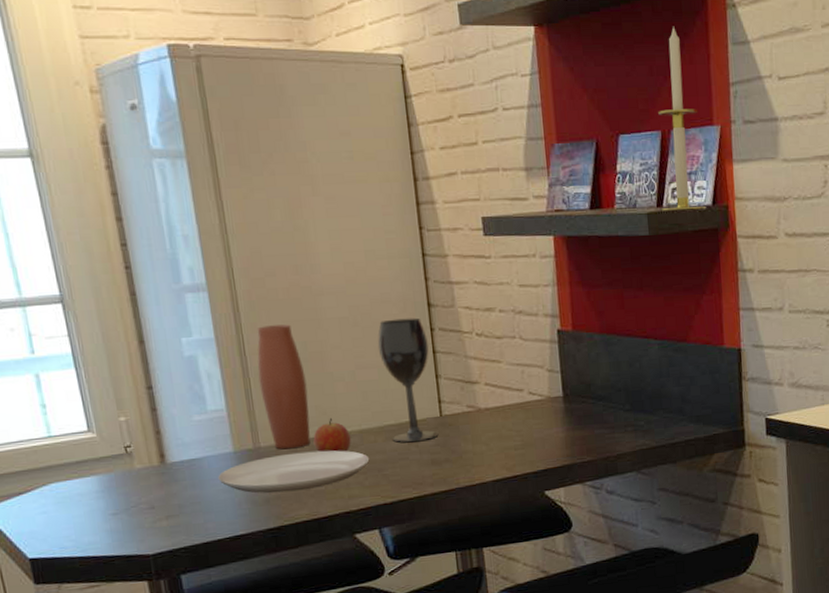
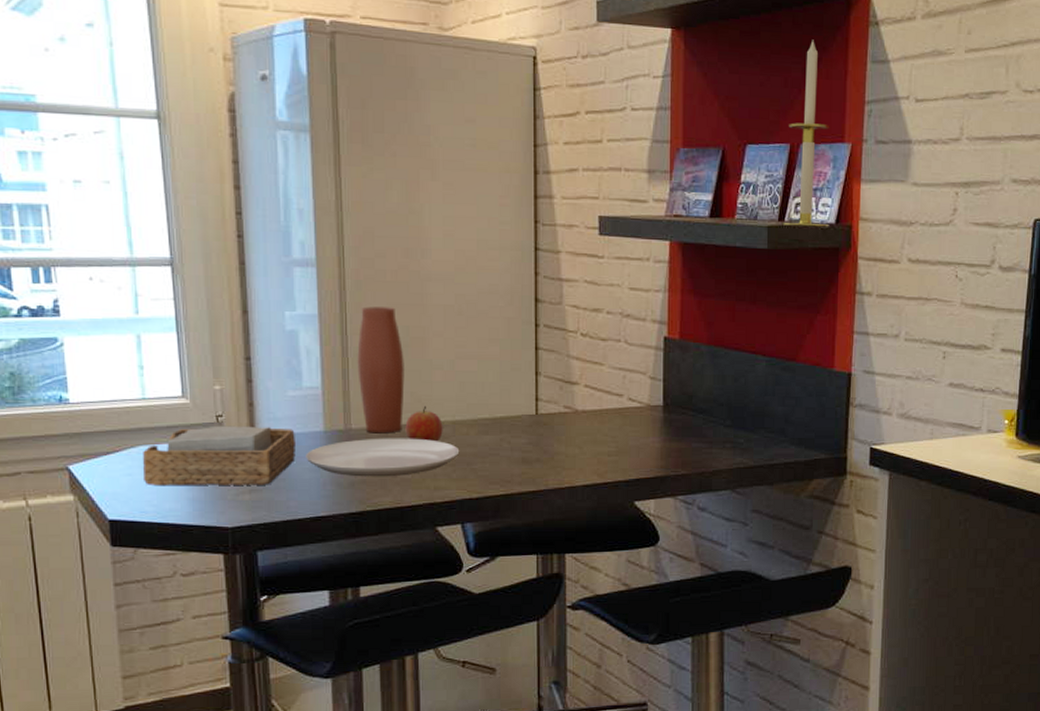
napkin holder: none [55,452,209,521] -> present [143,425,297,487]
wine glass: present [377,318,439,443] -> none [480,311,532,439]

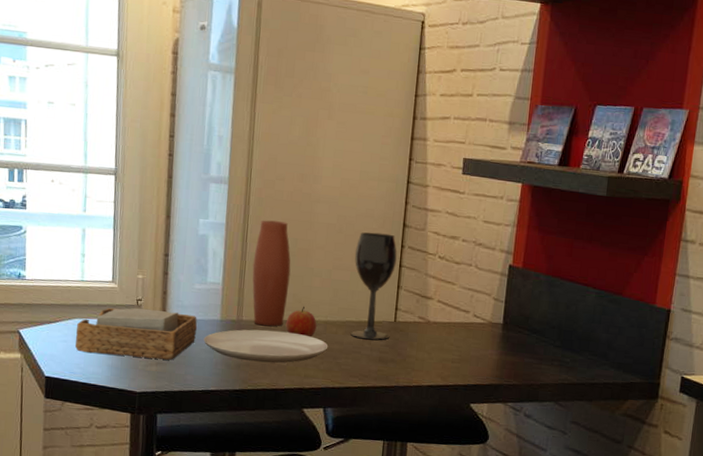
wine glass: none [480,311,532,439] -> present [350,232,398,340]
candle: present [781,39,830,227] -> none [620,18,671,181]

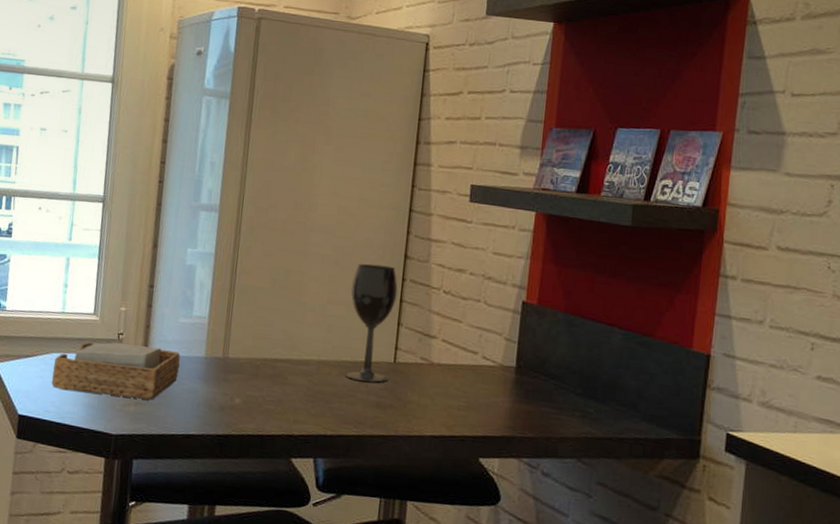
plate: present [203,329,329,363] -> none [186,368,321,406]
vase: present [252,220,291,327] -> none [240,250,283,365]
fruit: present [285,306,317,337] -> none [274,343,309,378]

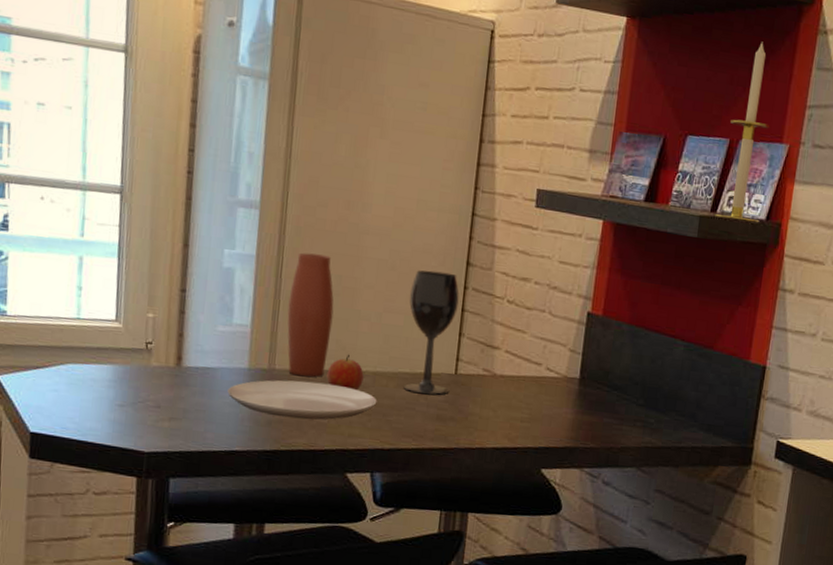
napkin holder: present [52,341,181,400] -> none [69,351,220,415]
plate: none [186,368,321,406] -> present [227,380,377,420]
vase: none [240,250,283,365] -> present [287,252,334,377]
fruit: none [274,343,309,378] -> present [326,354,364,391]
candle: none [646,35,702,210] -> present [712,41,770,223]

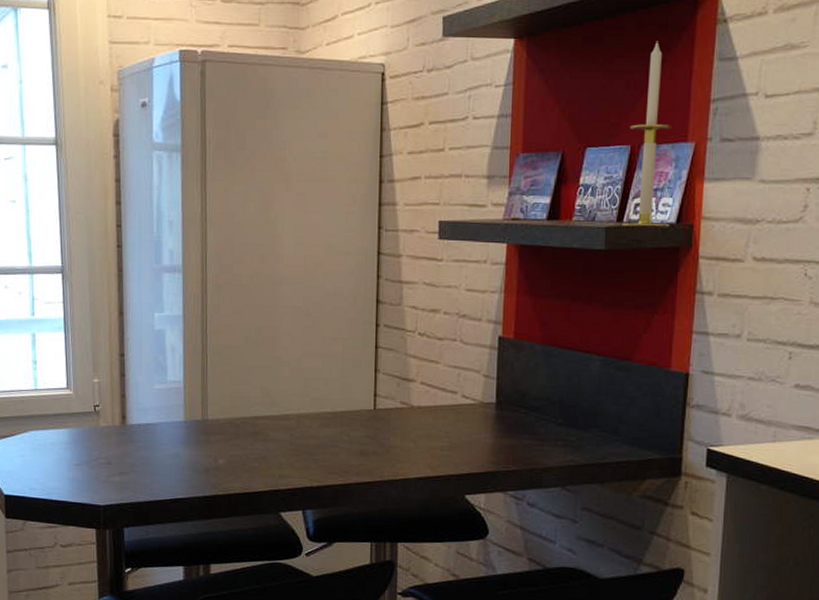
plate: present [227,380,377,420] -> none [168,428,303,465]
vase: present [287,252,334,377] -> none [215,308,256,425]
fruit: present [326,354,364,391] -> none [255,399,289,433]
wine glass: present [403,270,460,395] -> none [325,312,373,432]

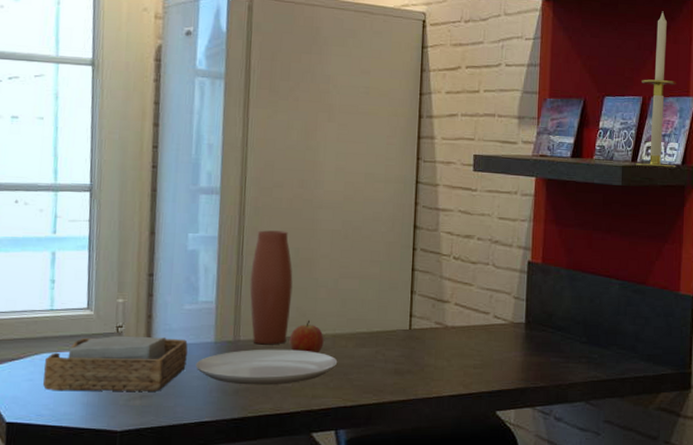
napkin holder: none [33,414,160,469] -> present [43,335,188,391]
plate: none [168,428,303,465] -> present [195,349,338,385]
vase: none [215,308,256,425] -> present [249,230,293,345]
fruit: none [255,399,289,433] -> present [289,320,324,354]

